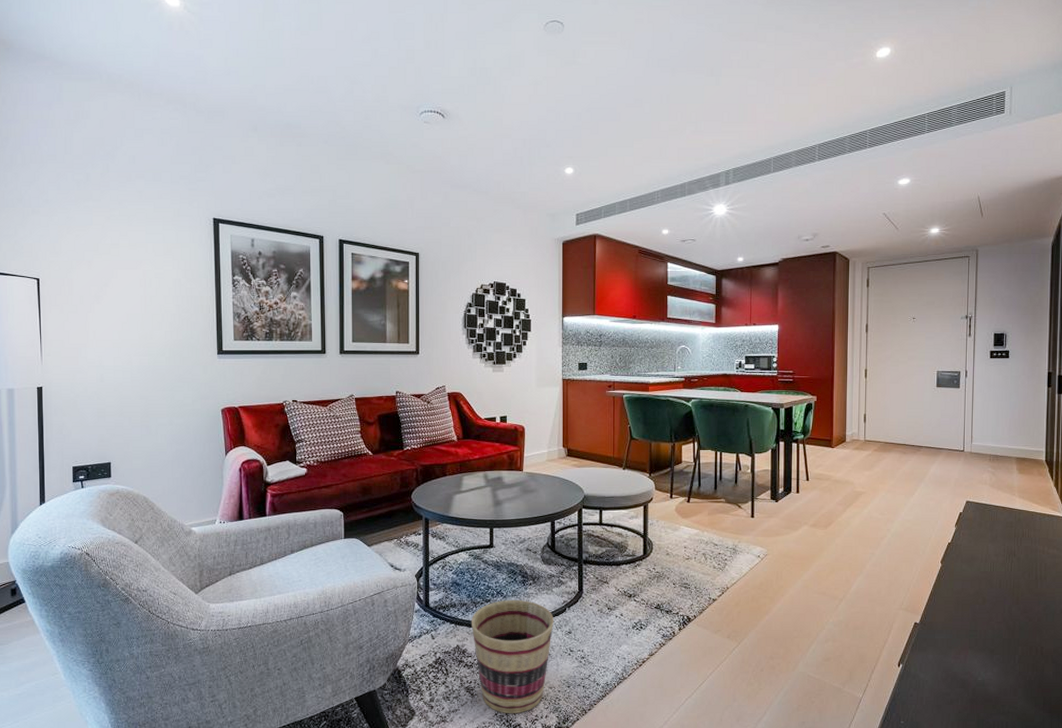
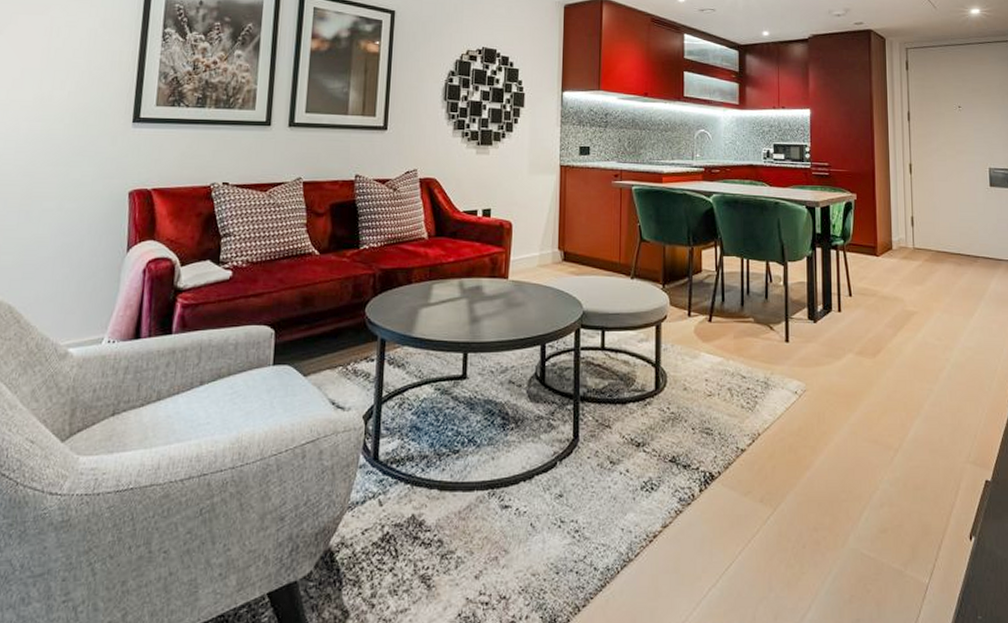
basket: present [471,599,554,714] -> none [432,450,540,615]

